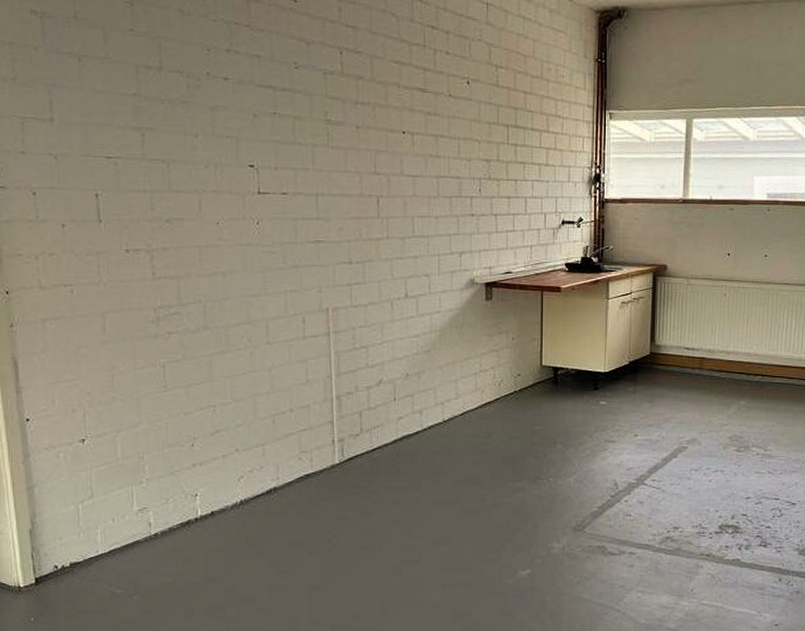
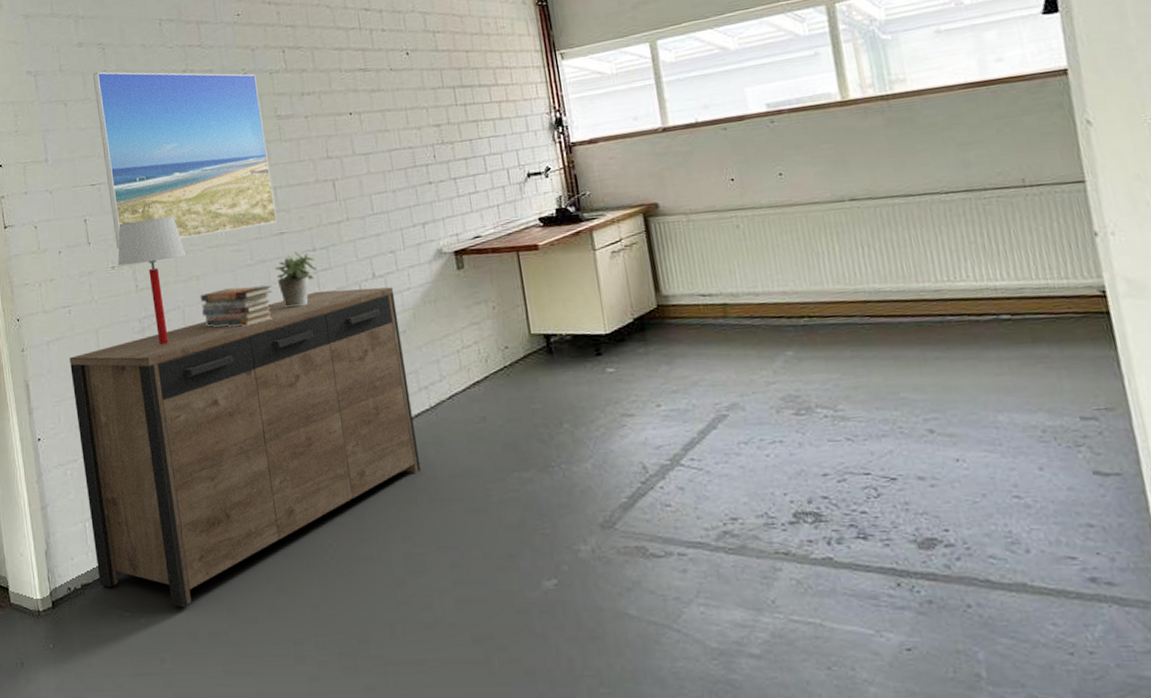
sideboard: none [69,303,427,586] -> present [69,287,421,608]
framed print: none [116,30,316,233] -> present [92,72,278,250]
table lamp: none [132,204,214,336] -> present [117,216,187,345]
book stack: none [224,289,302,328] -> present [200,285,272,328]
potted plant: none [308,261,351,316] -> present [275,251,317,308]

